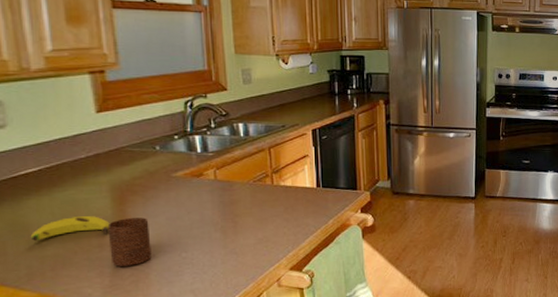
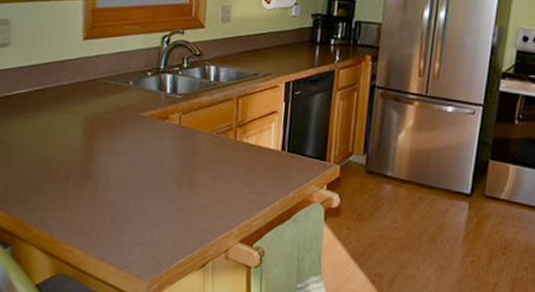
banana: present [30,216,110,241] -> none [12,143,78,167]
cup: present [107,217,152,267] -> none [74,153,112,205]

